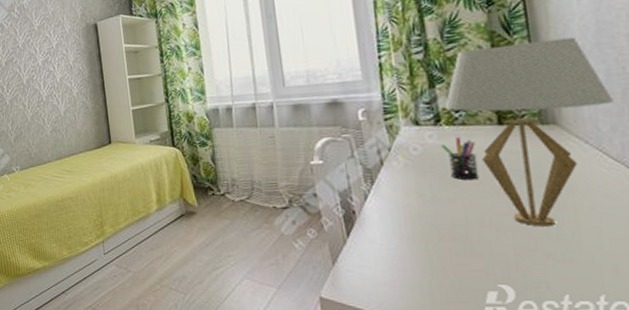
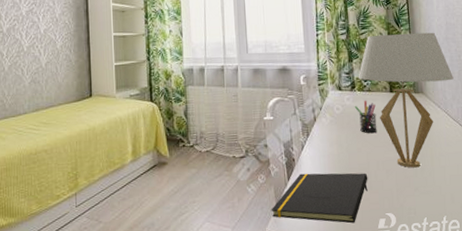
notepad: none [326,229,467,294] -> present [271,173,368,224]

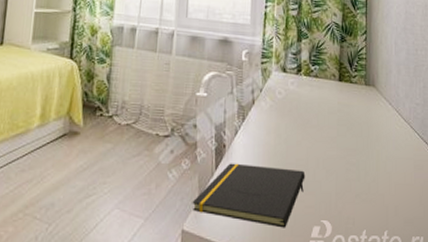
pen holder: present [354,100,377,134] -> none [298,86,322,126]
table lamp: present [358,32,454,168] -> none [305,15,408,171]

